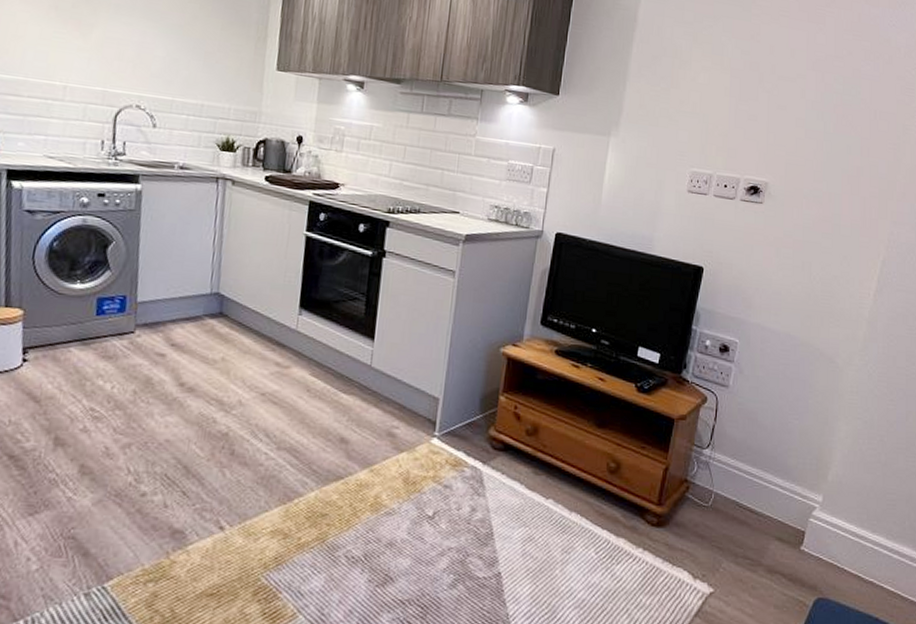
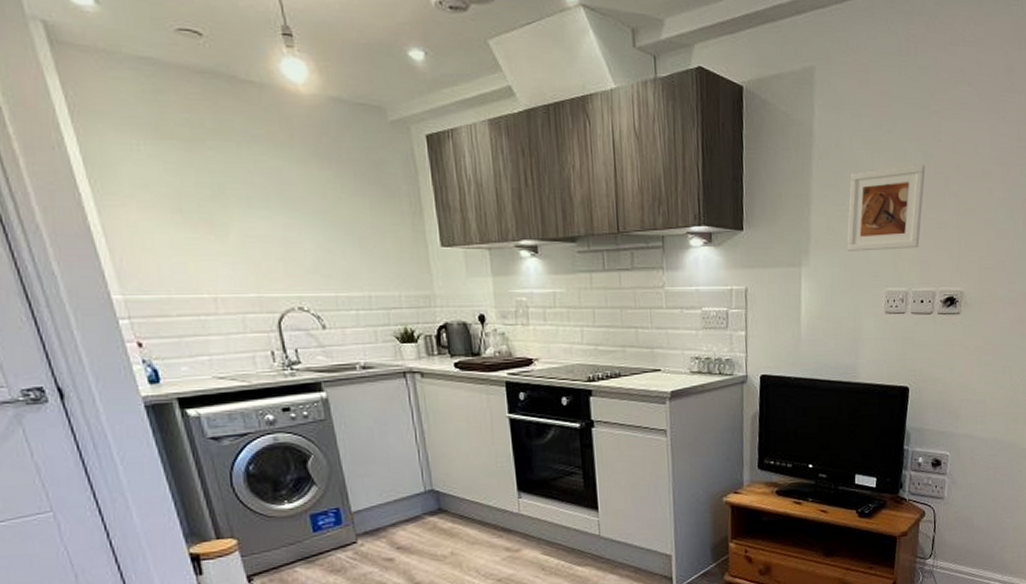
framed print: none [657,58,742,136] -> present [847,165,926,251]

